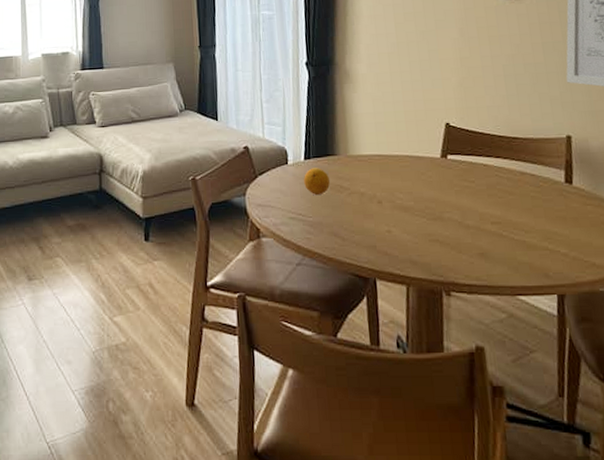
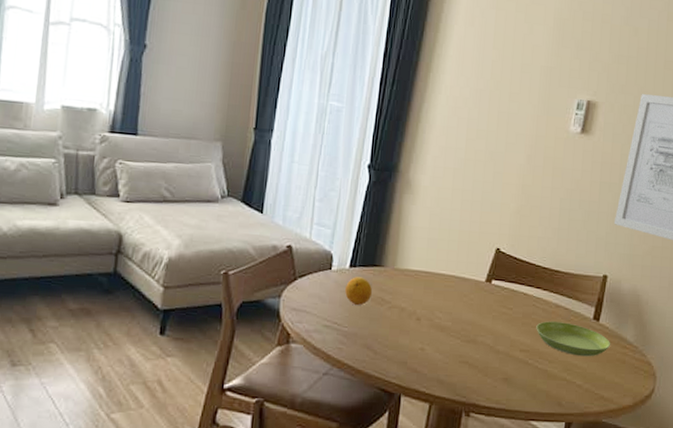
saucer: none [503,189,592,223] -> present [536,321,611,357]

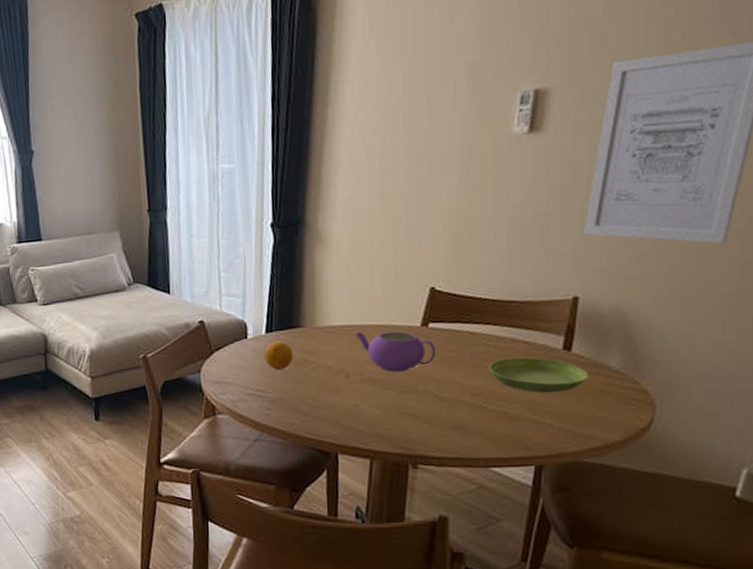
teapot: none [429,278,496,321] -> present [355,331,436,372]

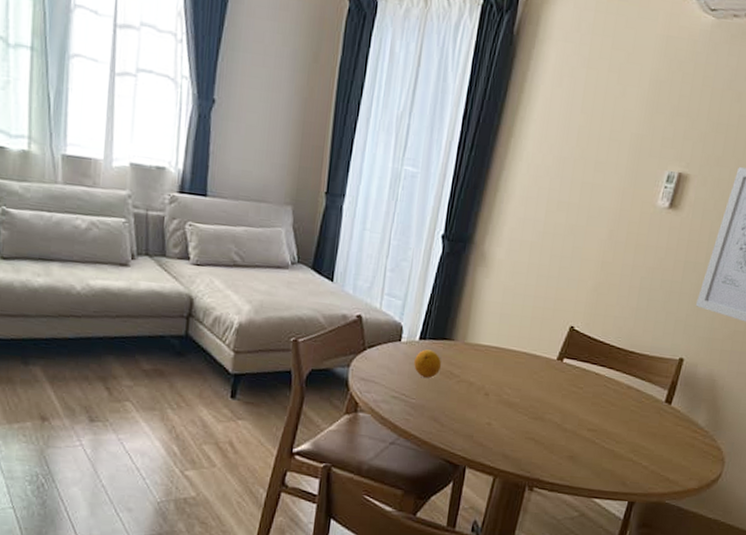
teapot: present [355,331,436,372] -> none [499,354,566,399]
saucer: present [489,357,590,393] -> none [605,402,681,440]

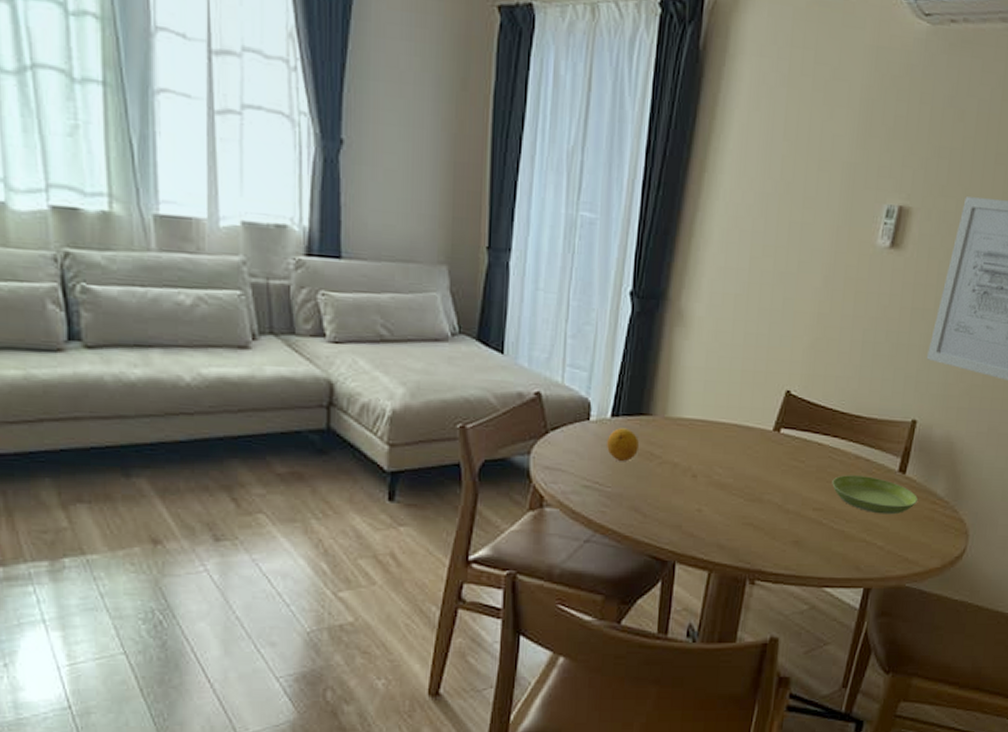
saucer: none [605,402,681,440] -> present [832,475,919,515]

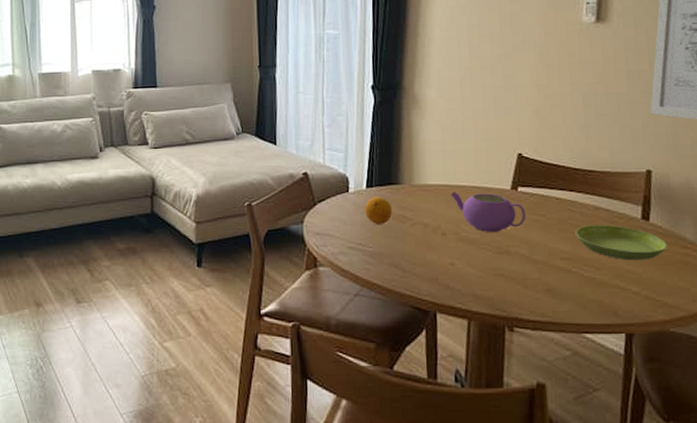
teapot: none [706,428,785,477] -> present [450,191,526,232]

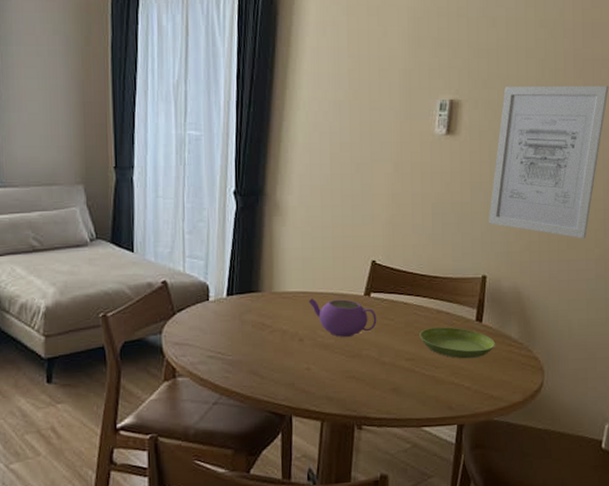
fruit: present [364,196,393,225] -> none [224,304,253,334]

